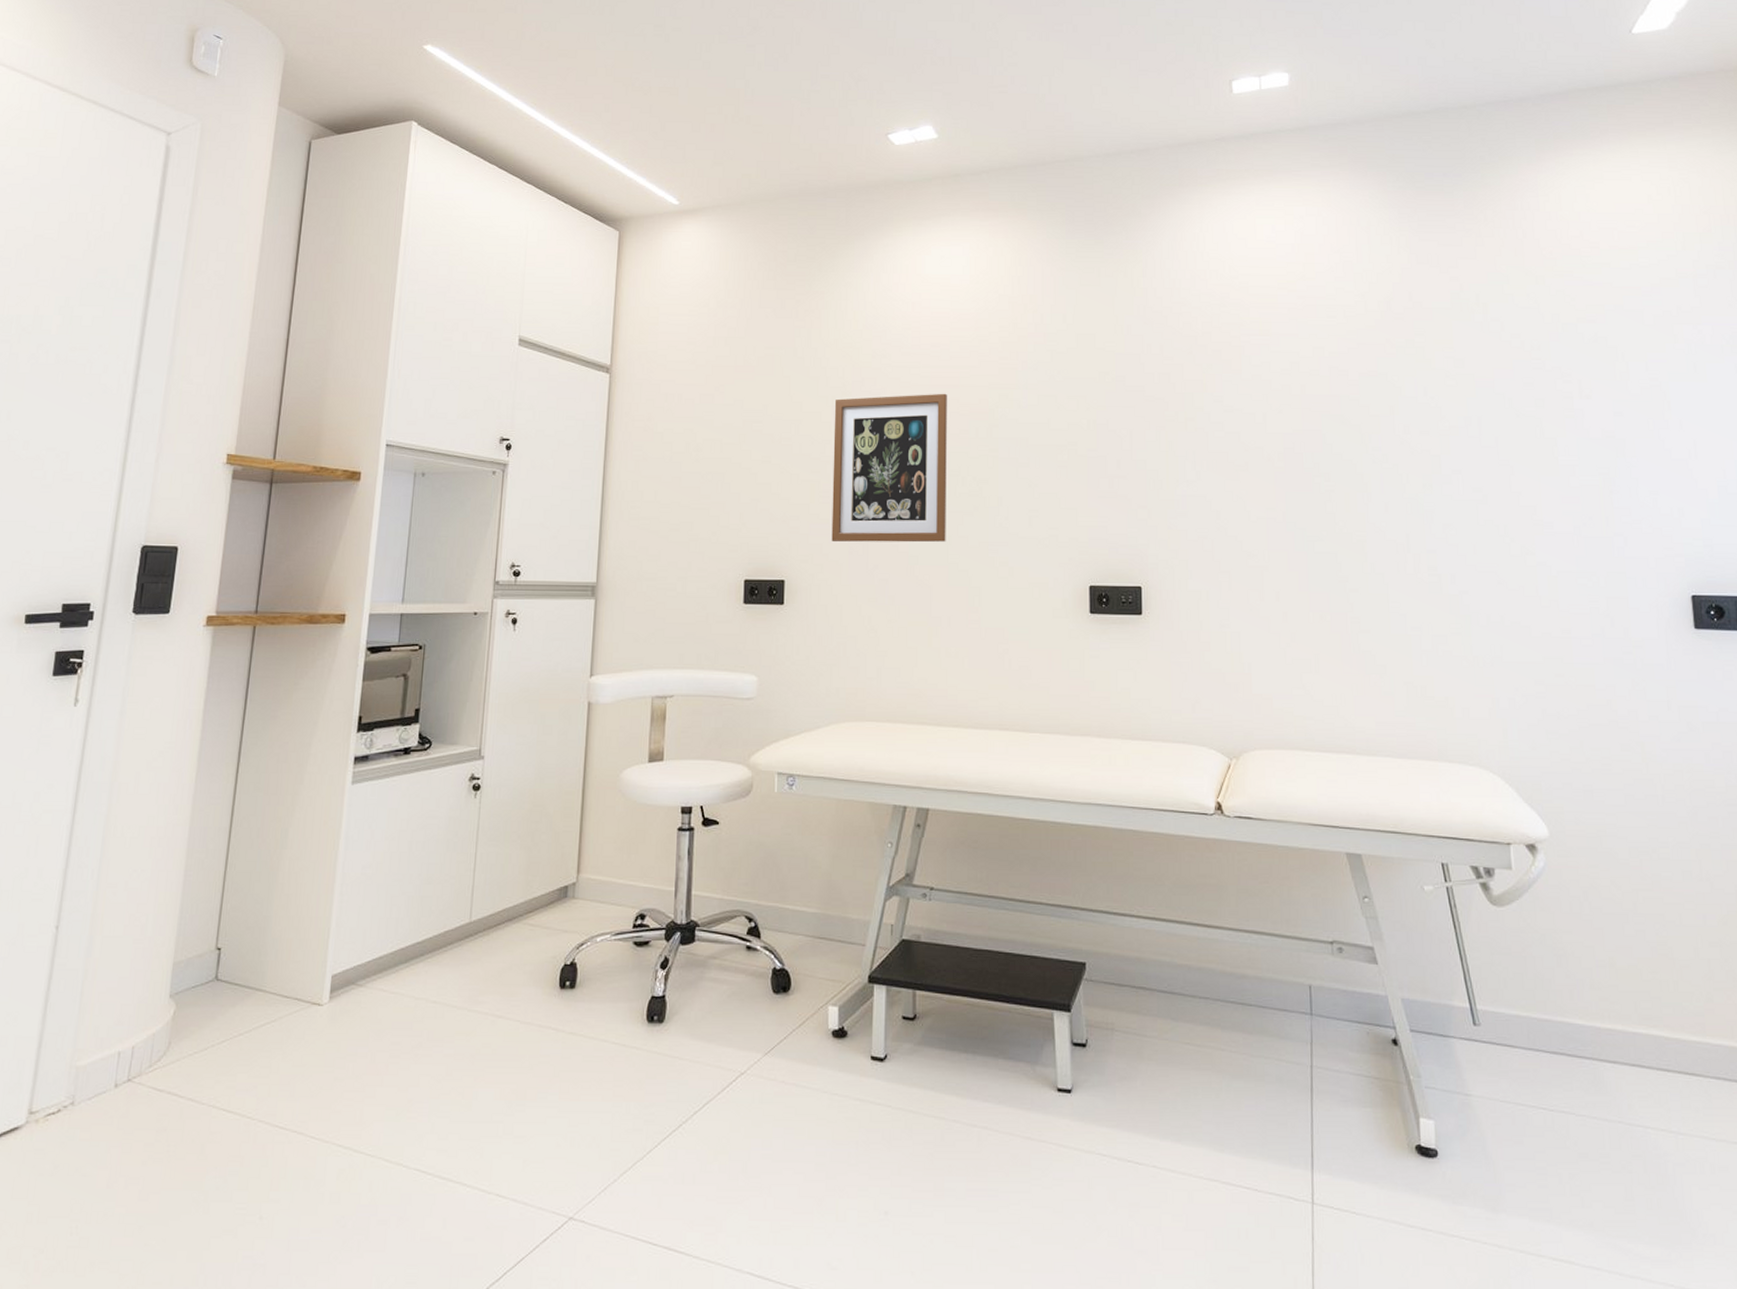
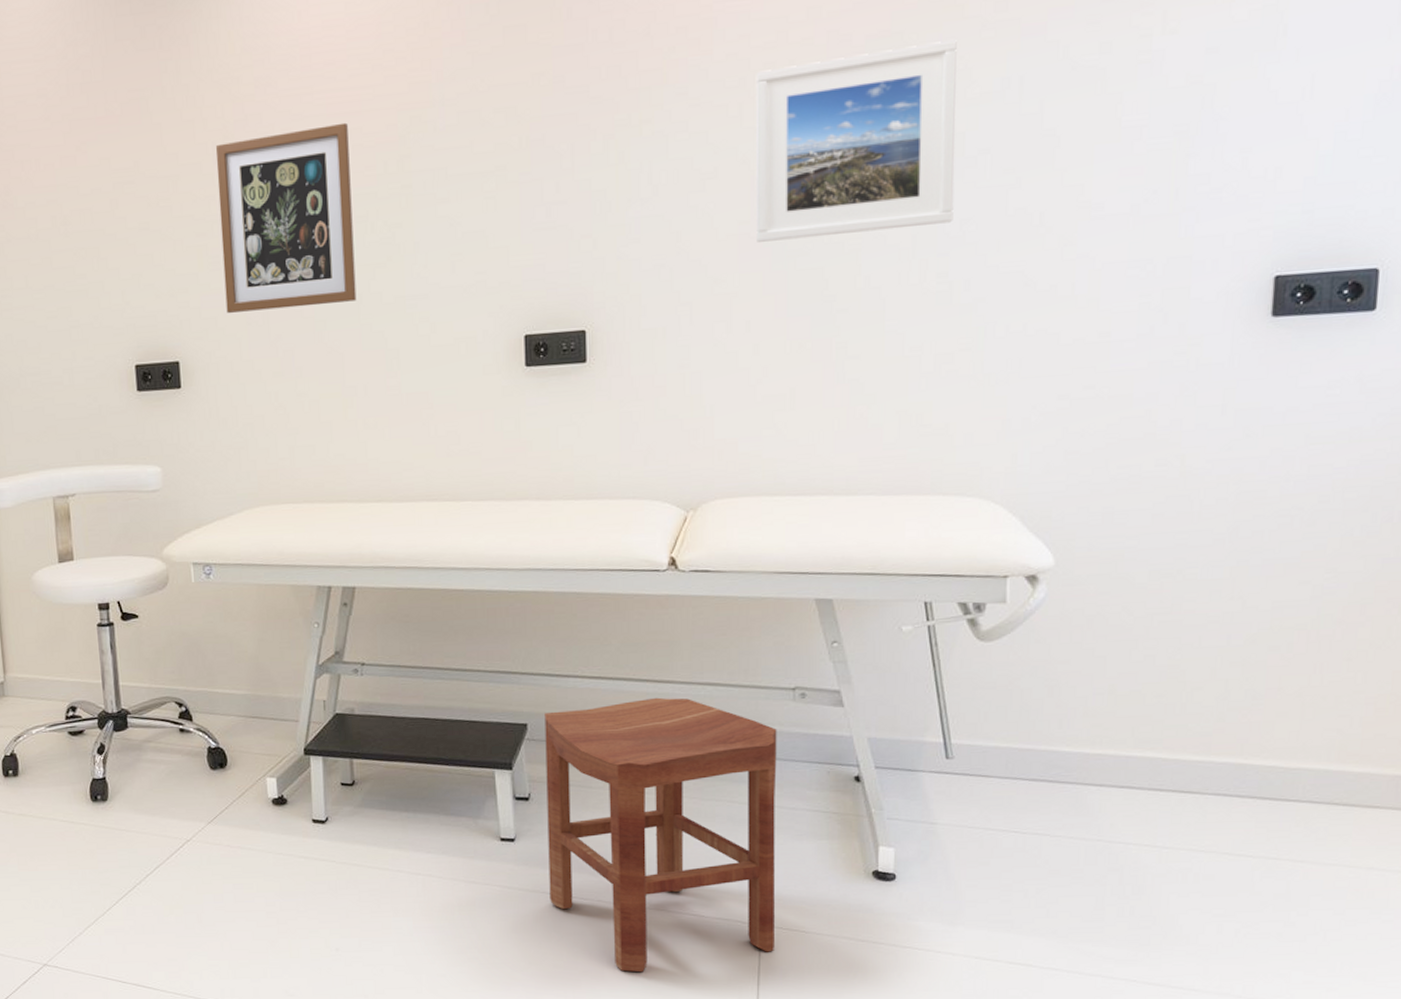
stool: none [1102,943,1327,1255] -> present [544,697,777,973]
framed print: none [1275,384,1437,527] -> present [755,40,957,242]

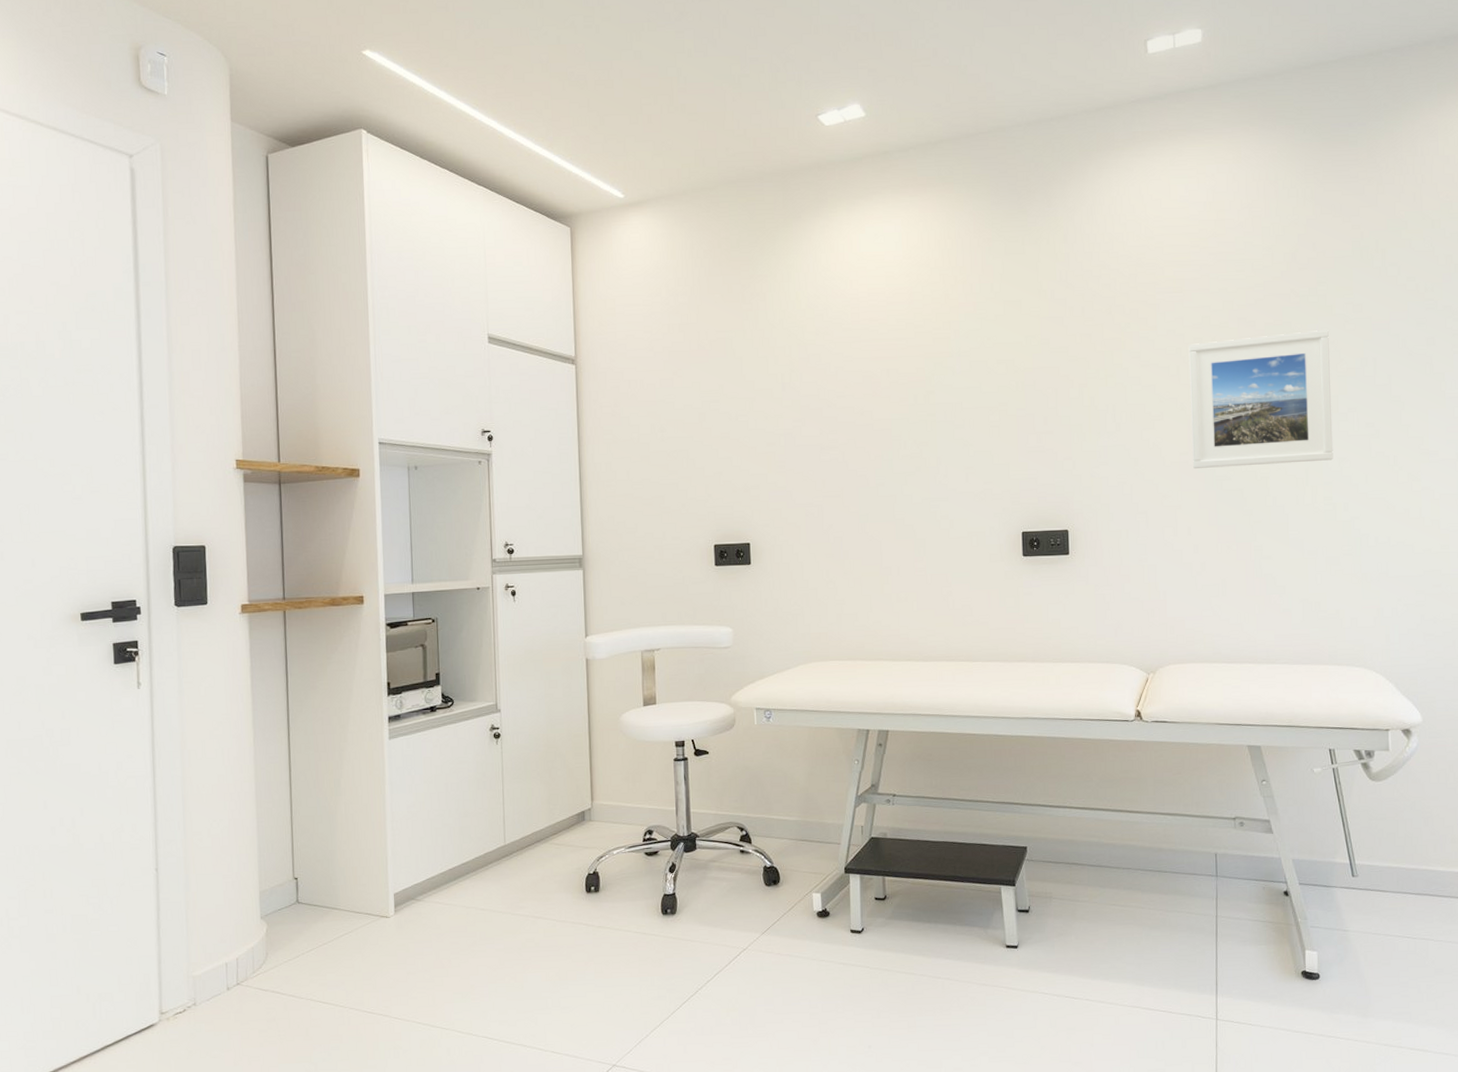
wall art: present [215,122,357,313] -> none [784,364,892,506]
stool: present [544,697,777,973] -> none [1041,825,1228,1063]

